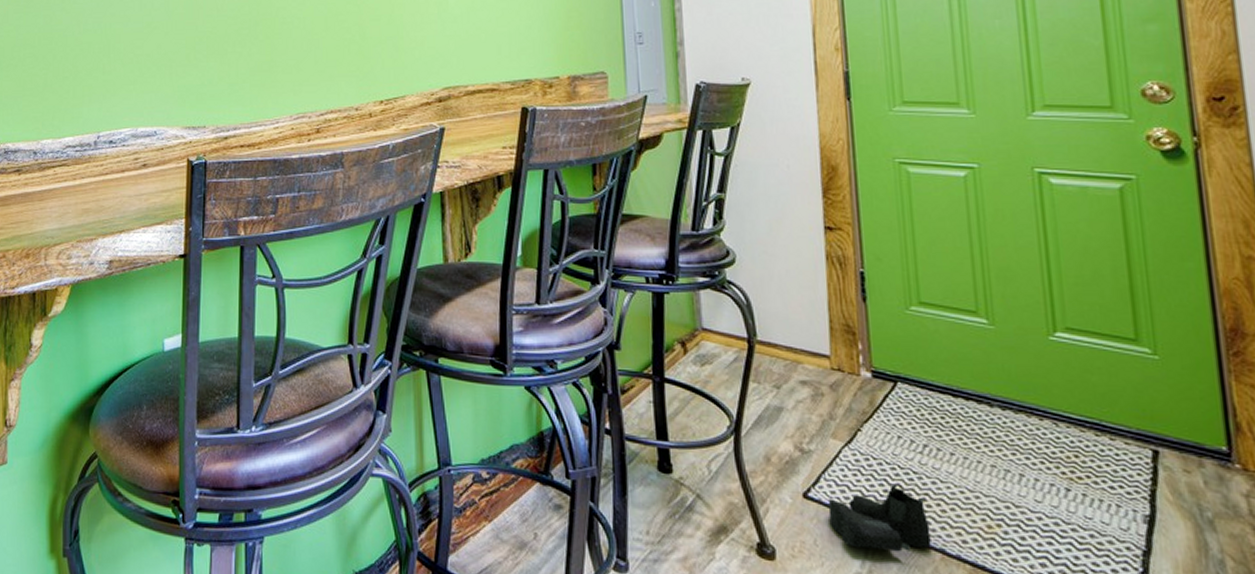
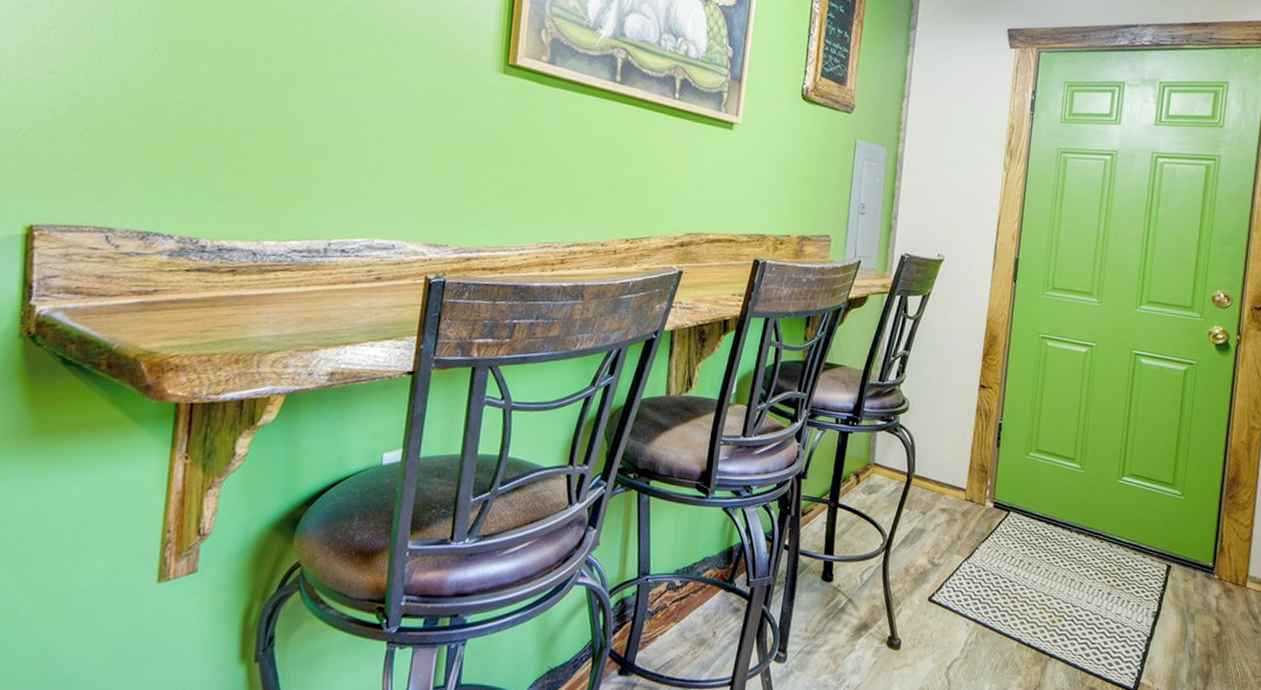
boots: present [828,484,931,552] -> none [943,590,1014,642]

